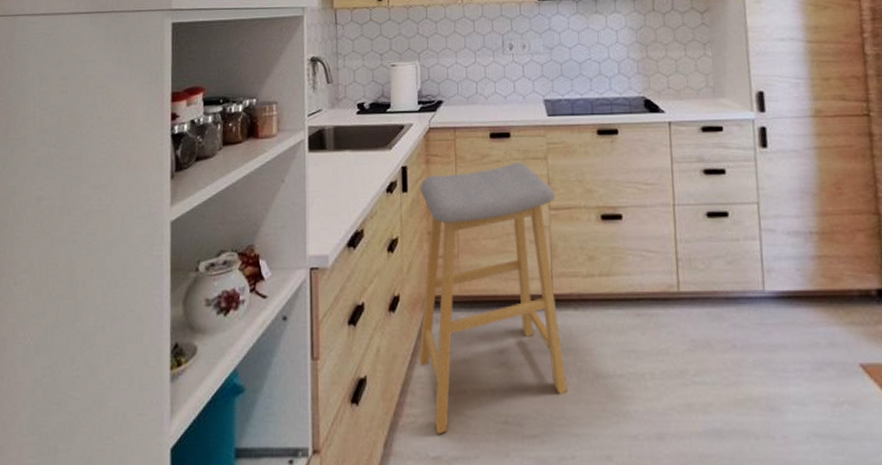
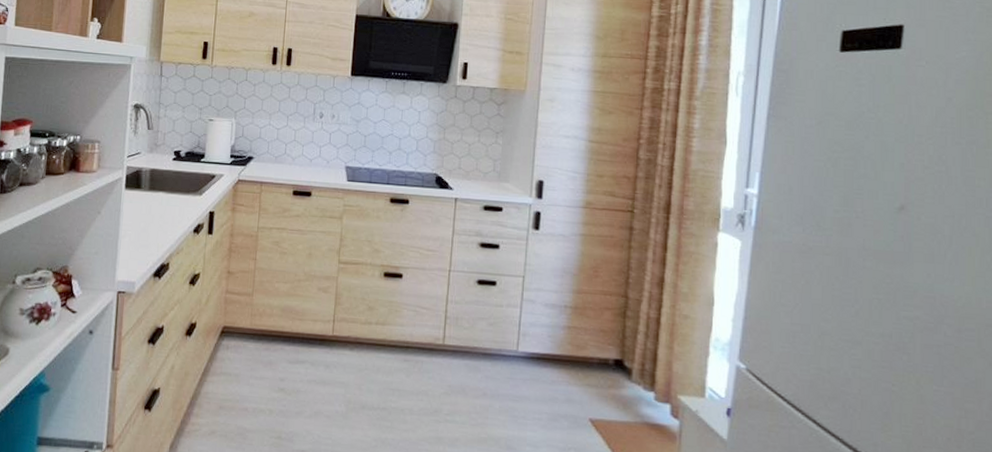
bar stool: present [418,162,567,435] -> none [208,218,346,442]

